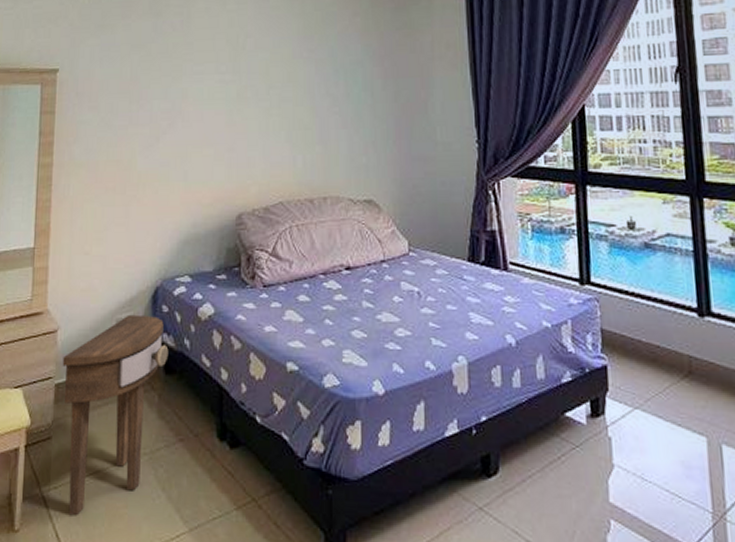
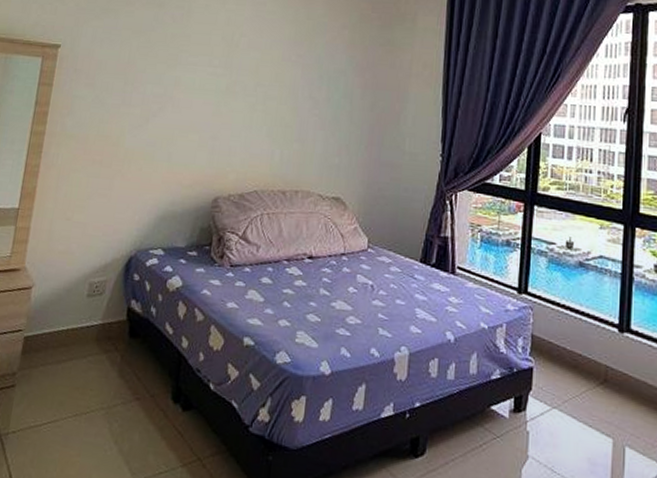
side table: present [62,314,169,516] -> none [23,279,136,460]

